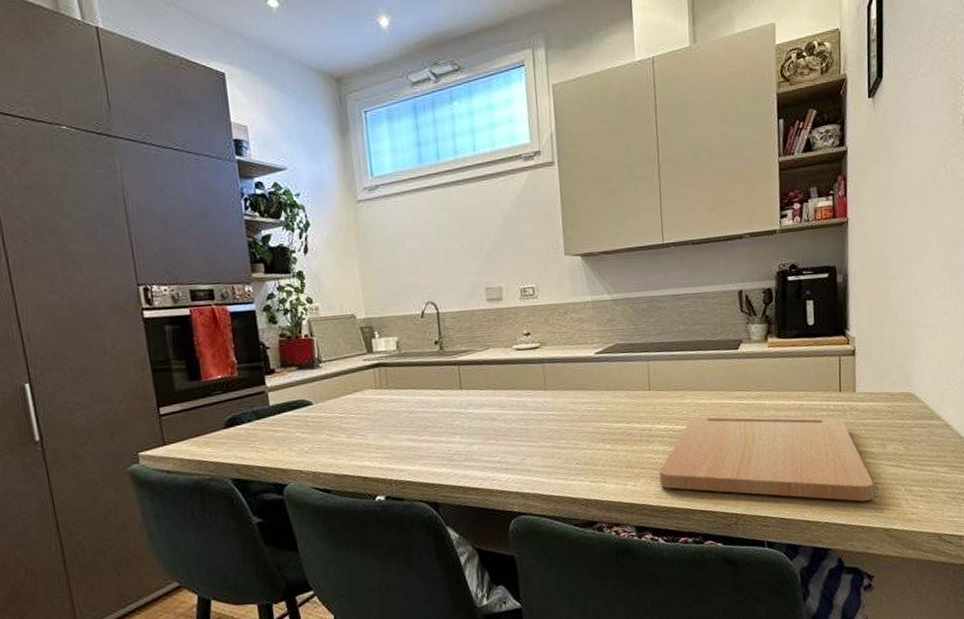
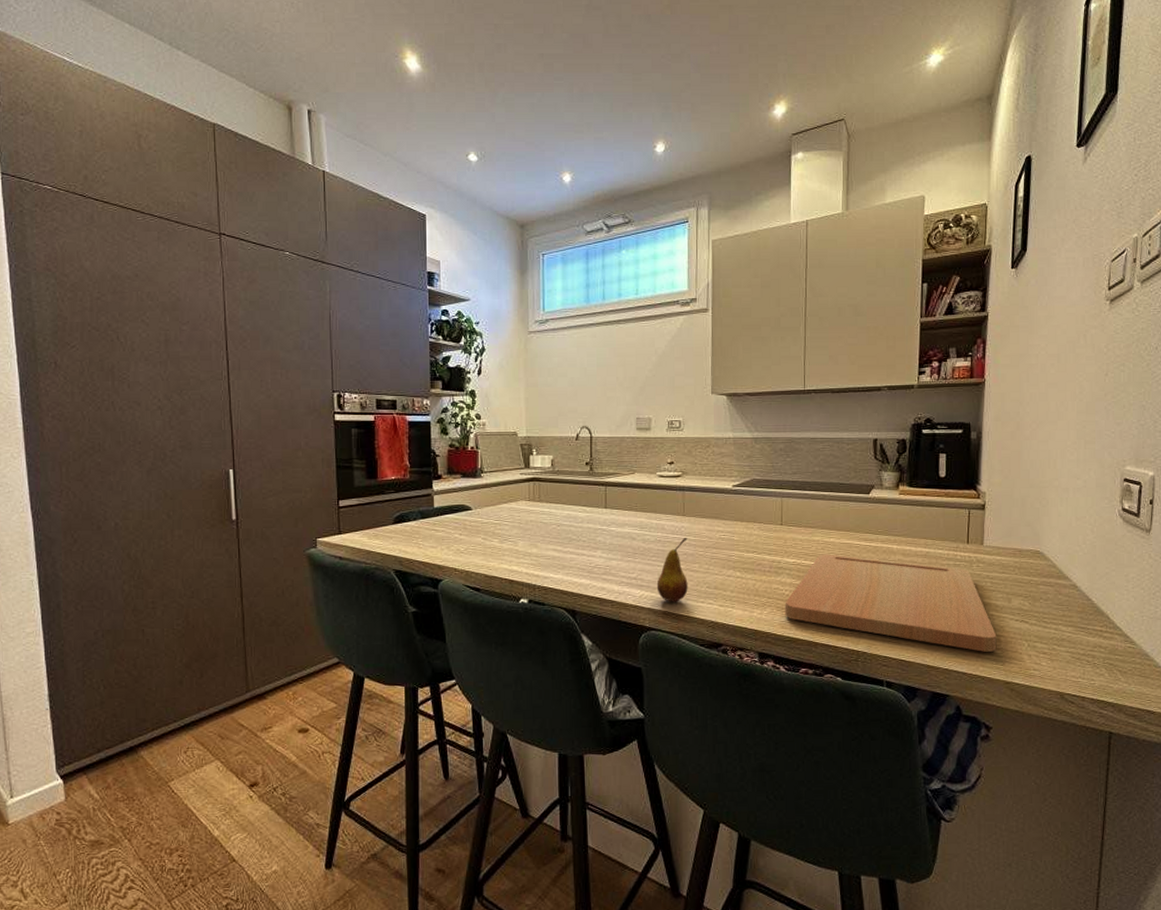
fruit: none [522,413,557,484] -> present [656,538,688,602]

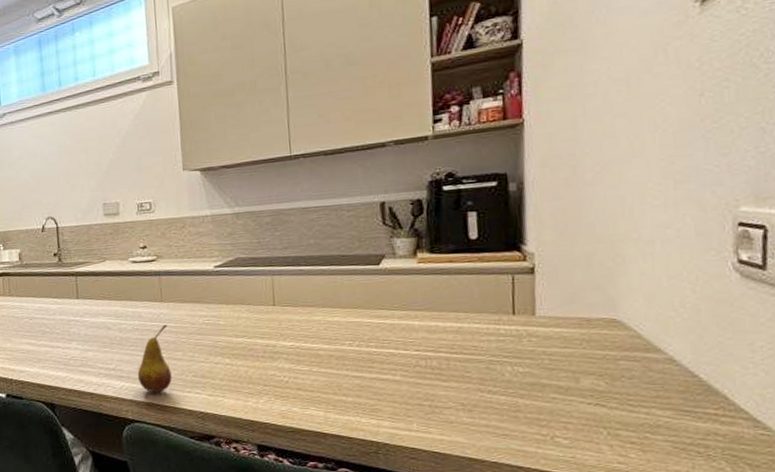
cutting board: present [785,554,997,652] -> none [284,334,563,442]

